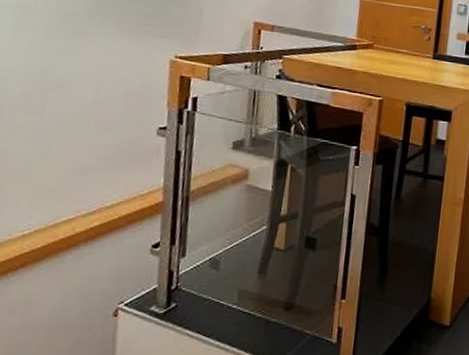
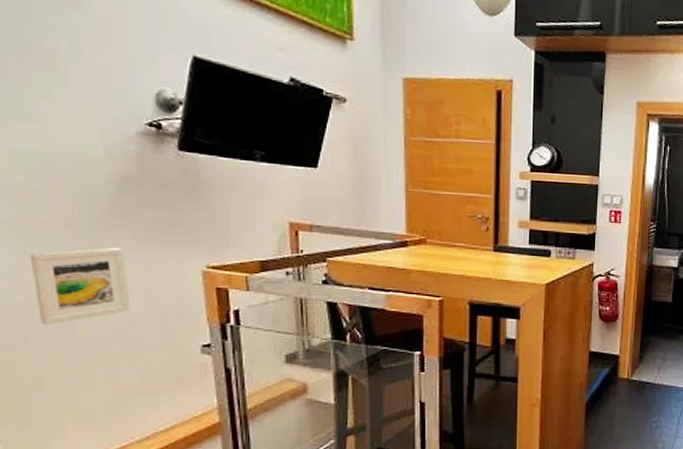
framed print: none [16,34,104,100] -> present [29,247,131,325]

